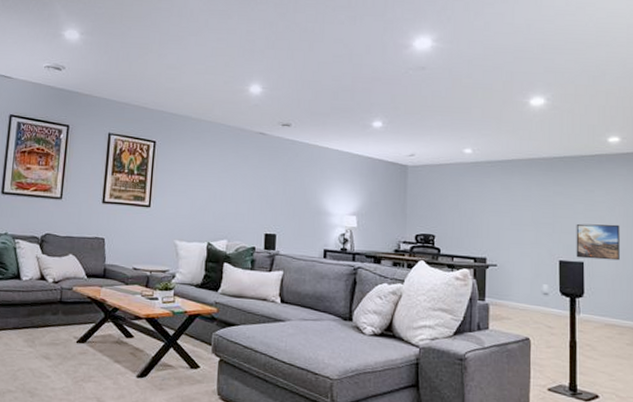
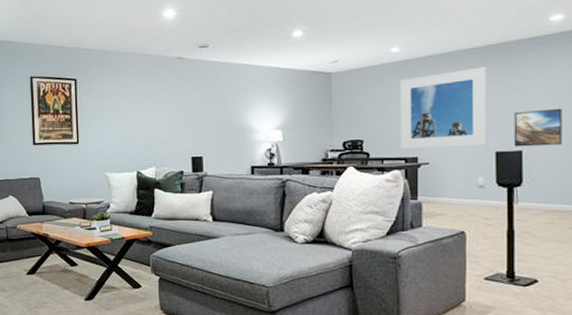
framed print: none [469,176,552,254] -> present [399,67,487,149]

